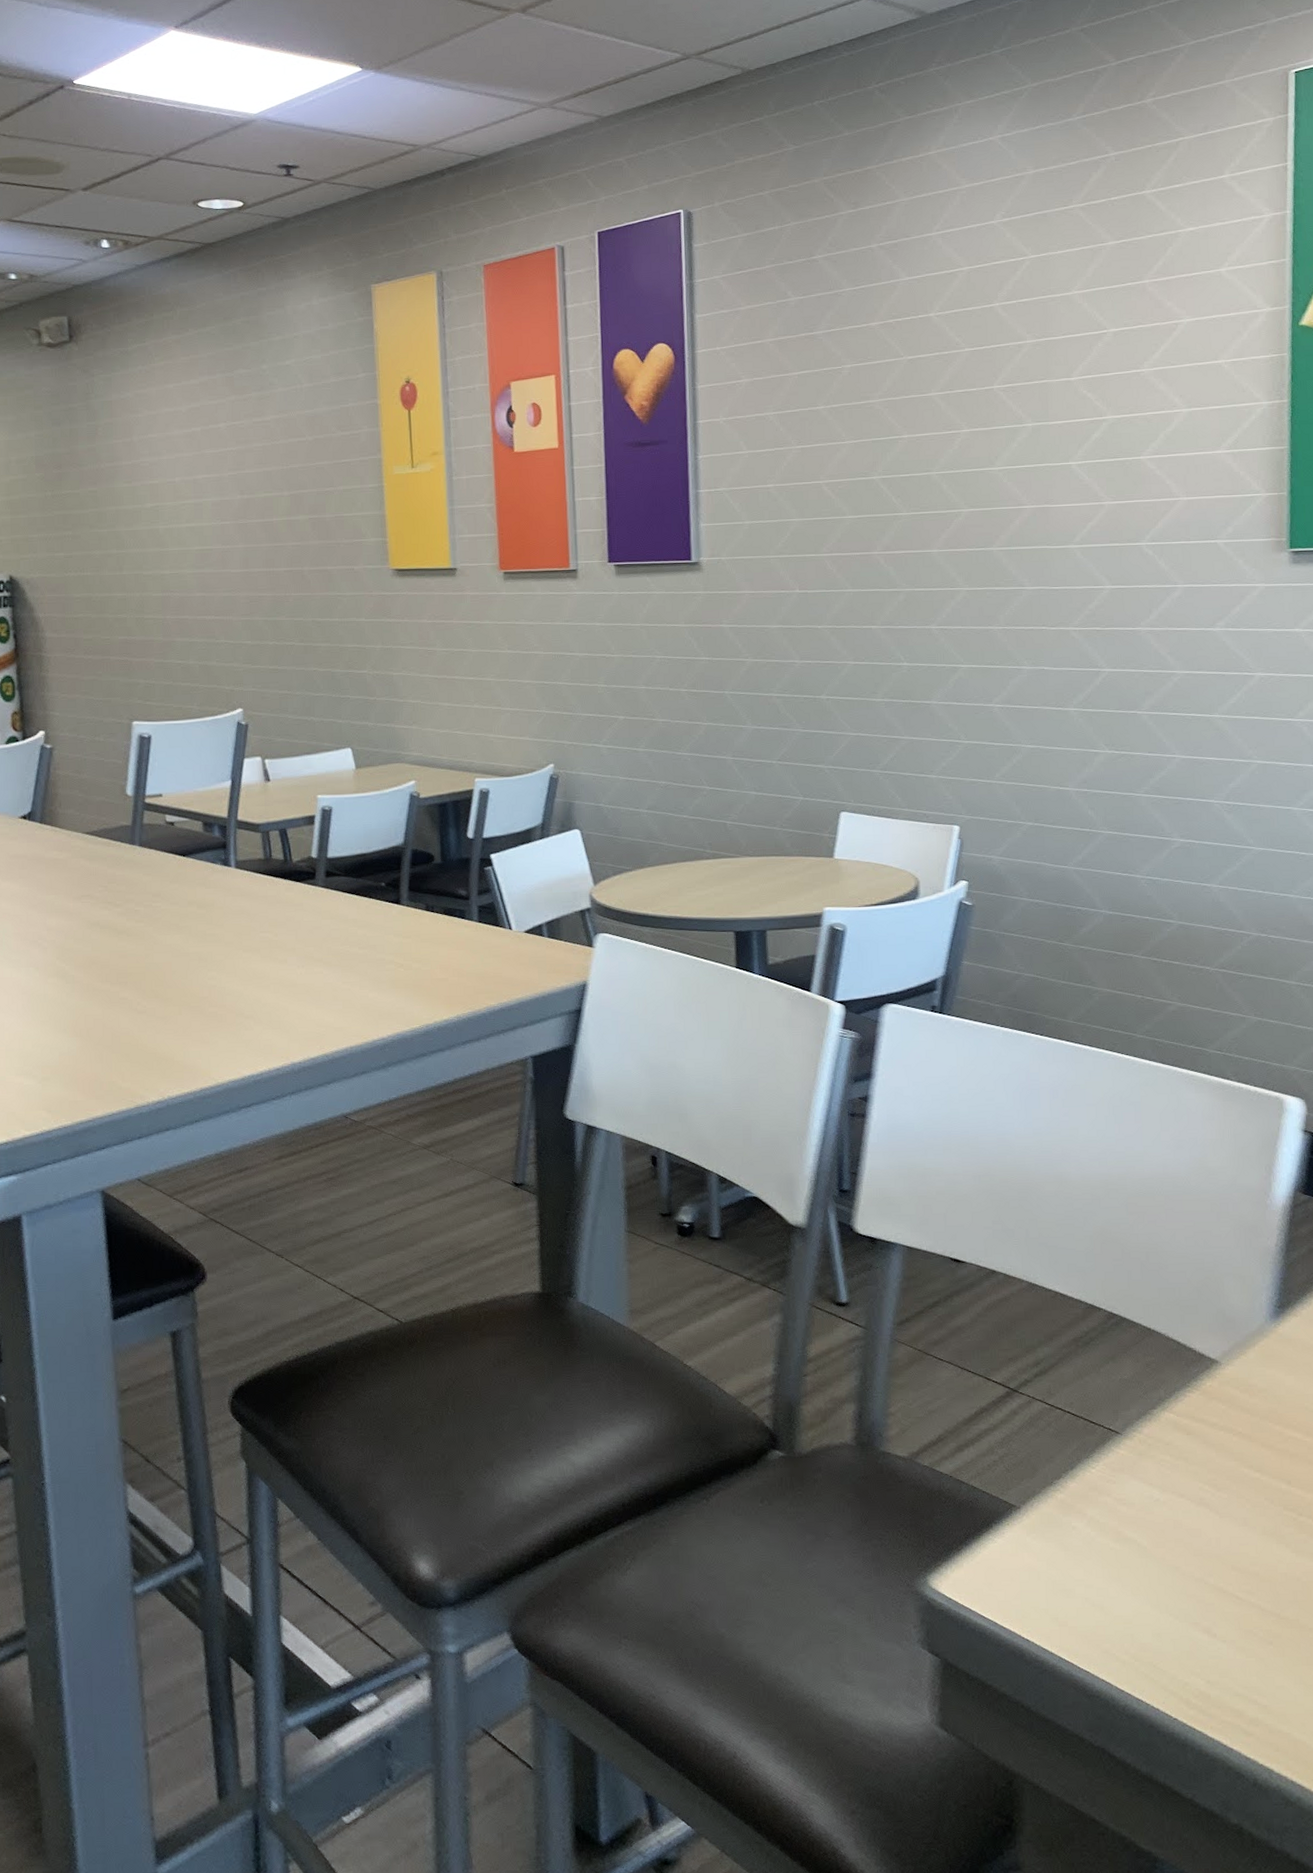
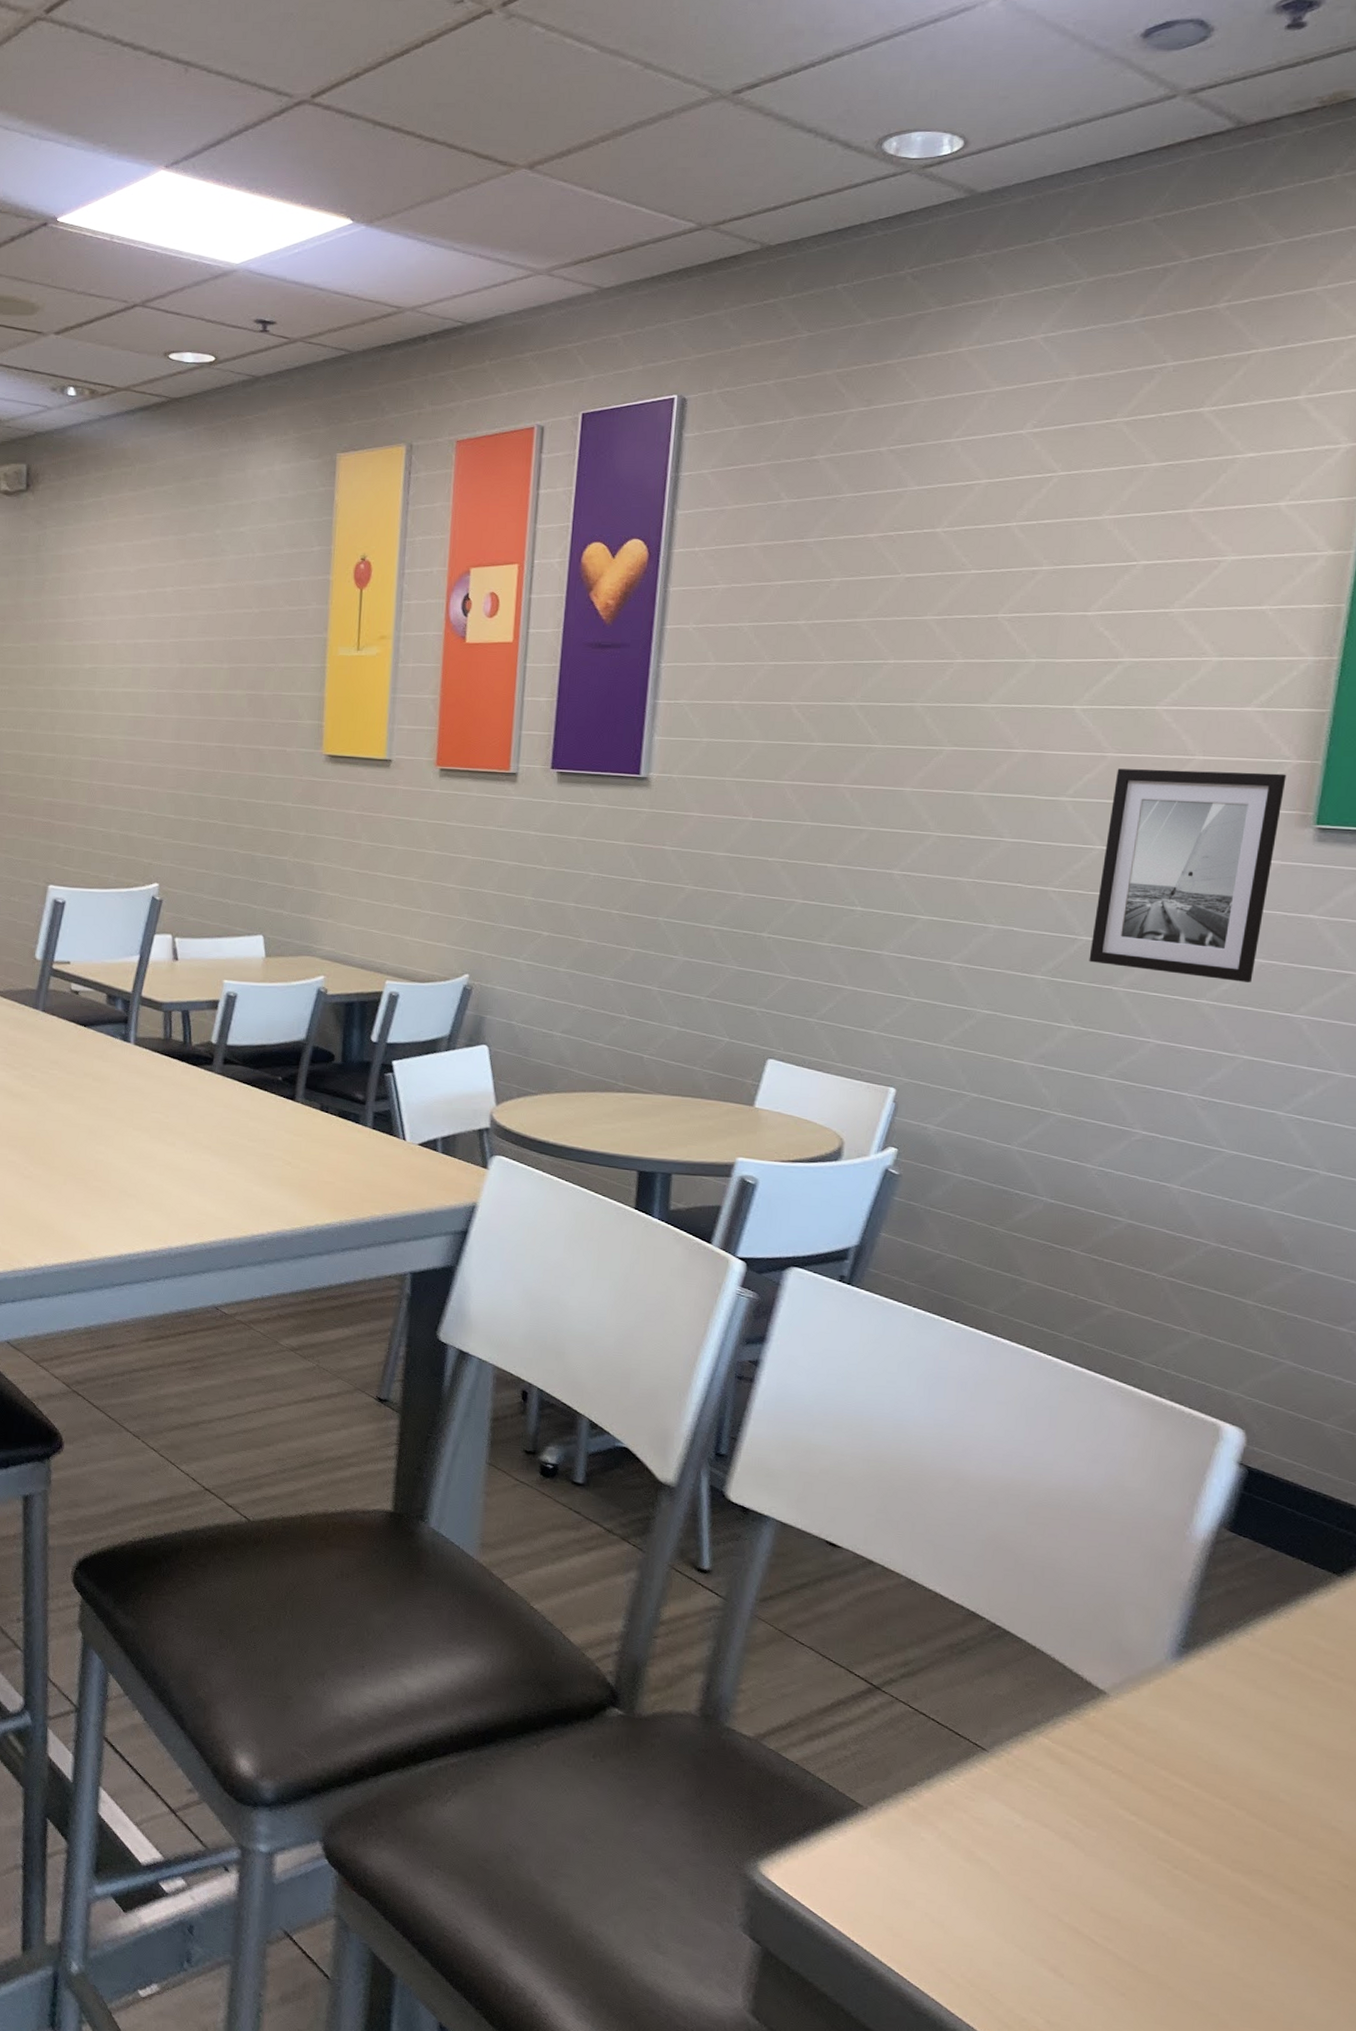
wall art: none [1113,506,1259,695] -> present [1089,769,1287,982]

